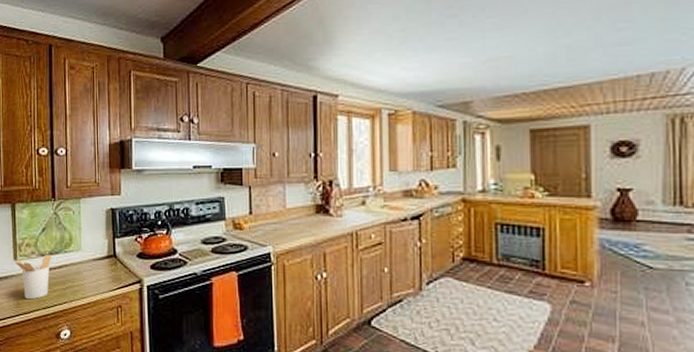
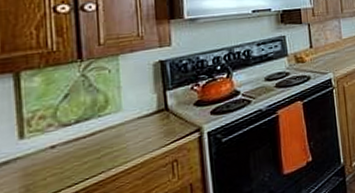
utensil holder: present [14,254,51,300] -> none [19,122,79,182]

